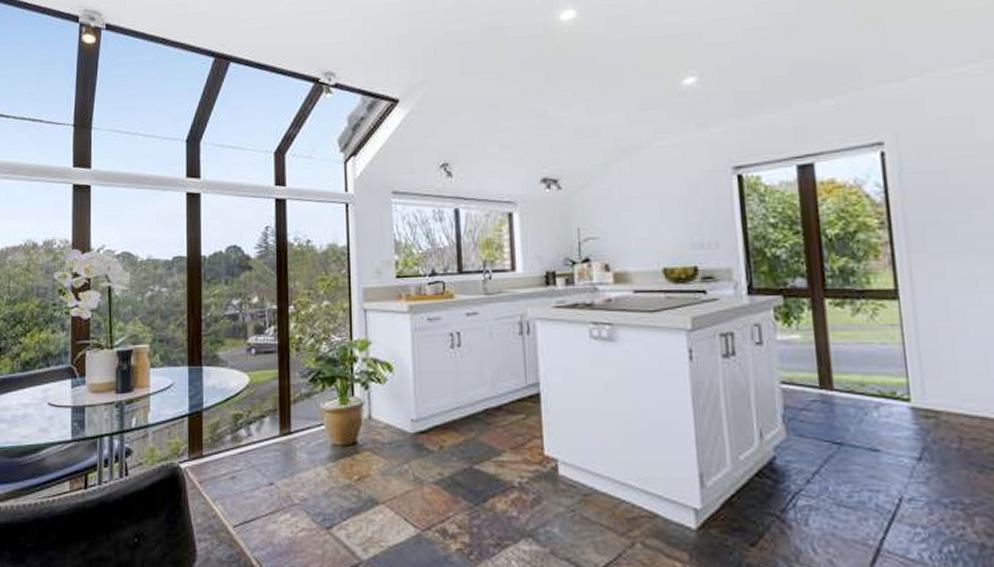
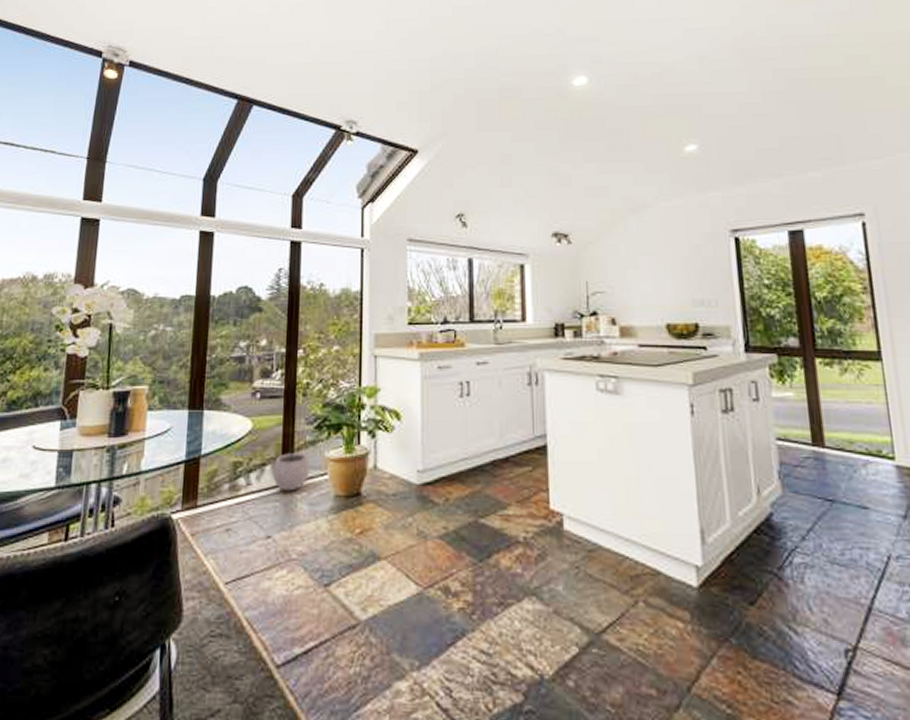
plant pot: none [272,396,307,441] -> present [272,444,310,491]

